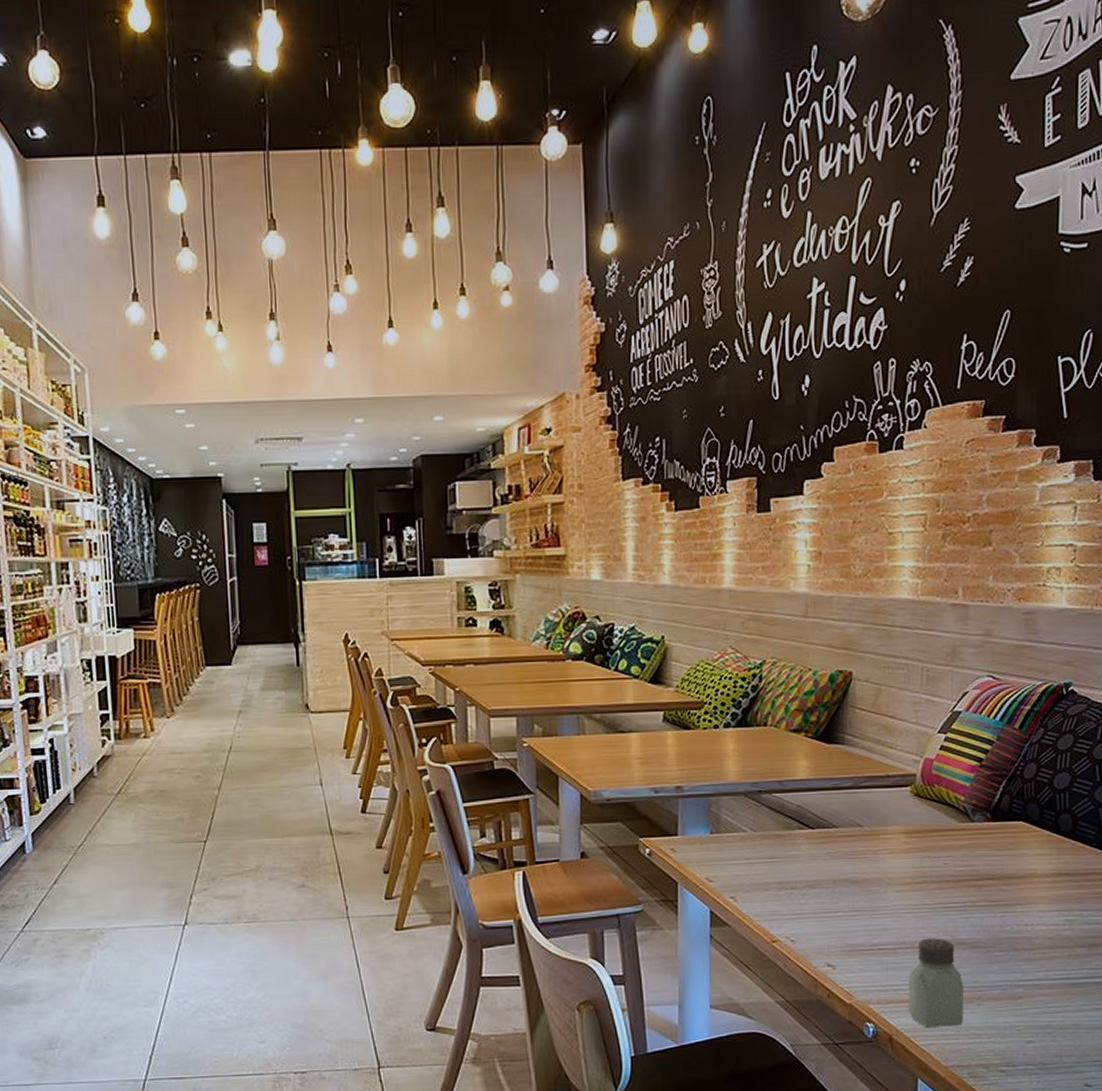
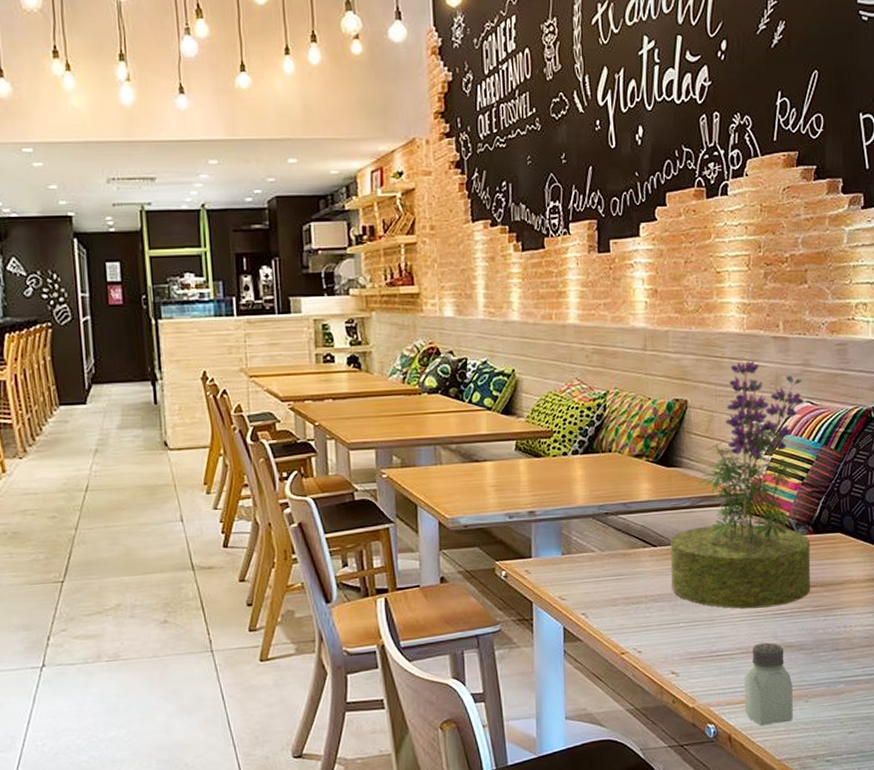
potted plant: none [830,630,988,900] -> present [671,361,811,609]

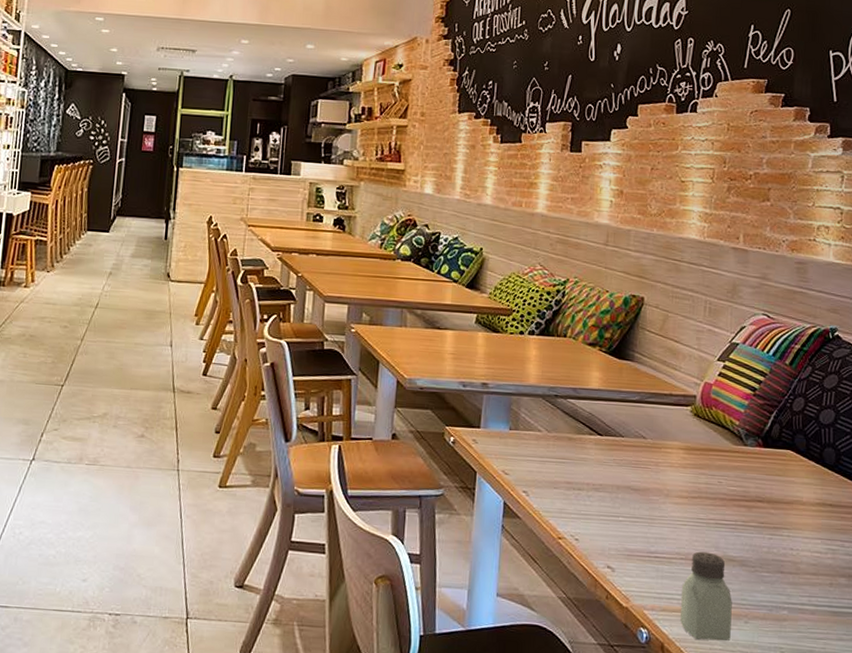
potted plant: present [671,361,811,609] -> none [614,267,760,516]

